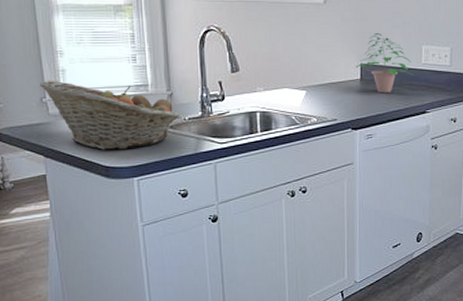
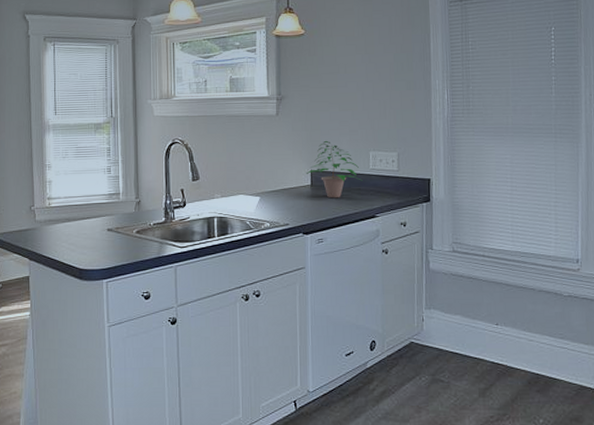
fruit basket: present [40,80,180,150] -> none [30,190,146,253]

